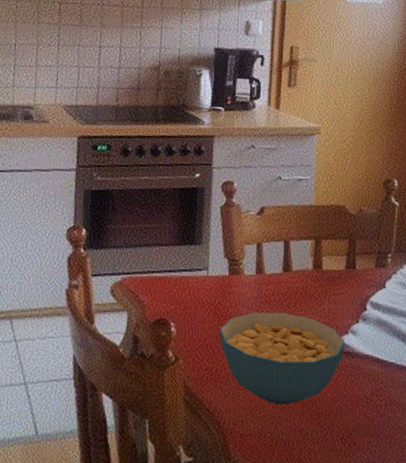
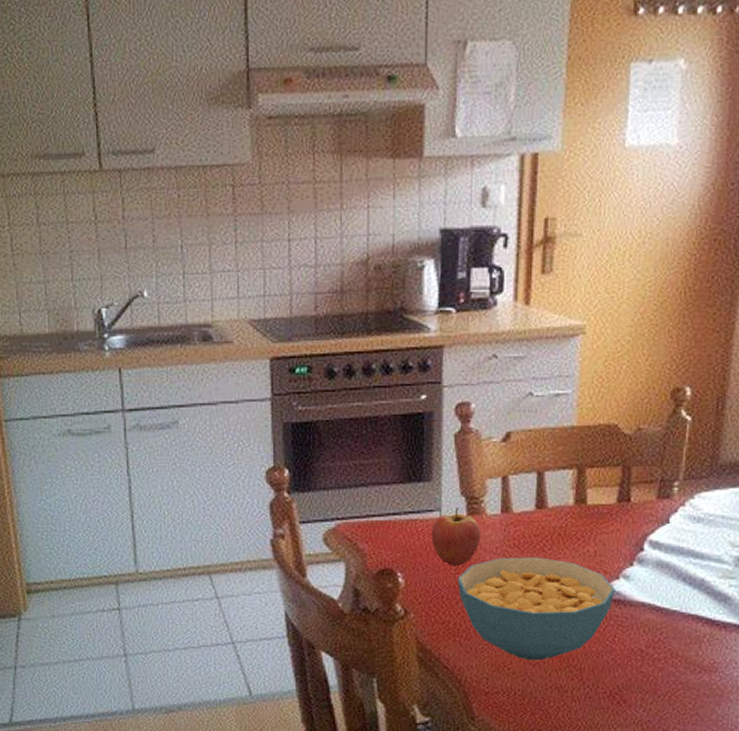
fruit: none [199,268,240,318] -> present [431,507,481,566]

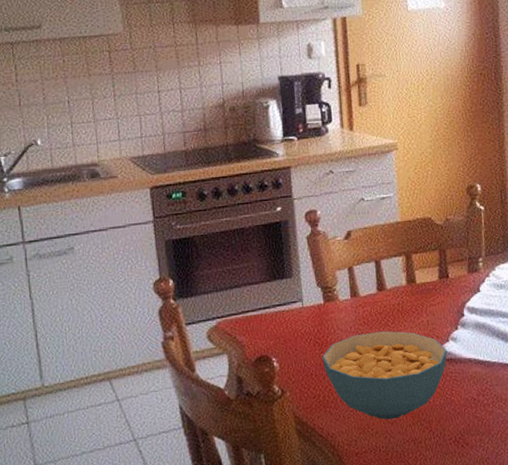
fruit: present [431,507,481,566] -> none [296,297,337,347]

